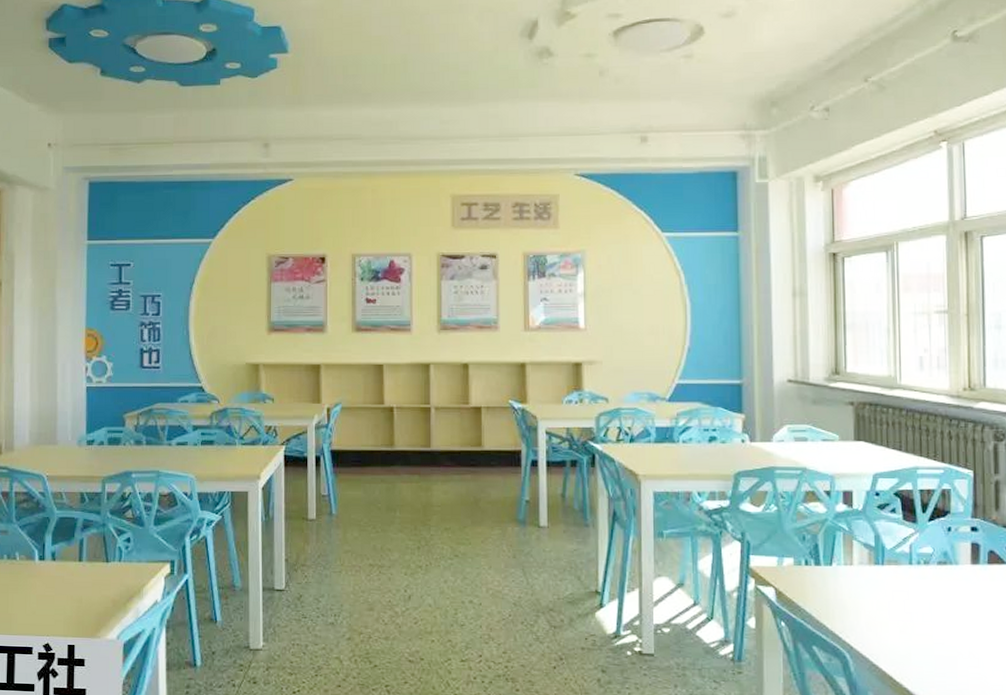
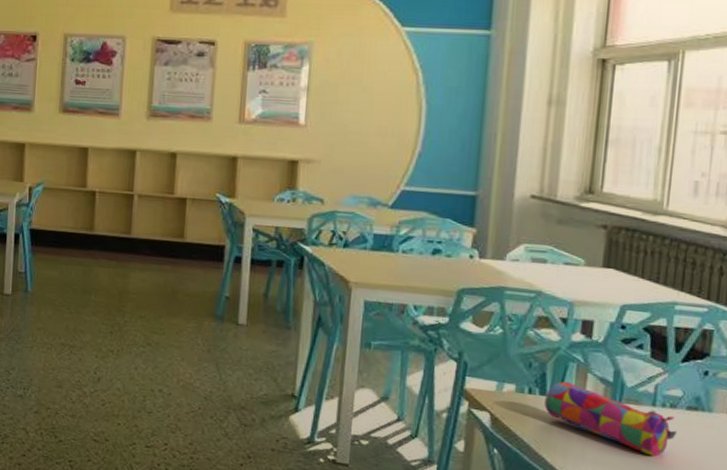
pencil case: none [820,550,932,612] -> present [544,381,676,457]

